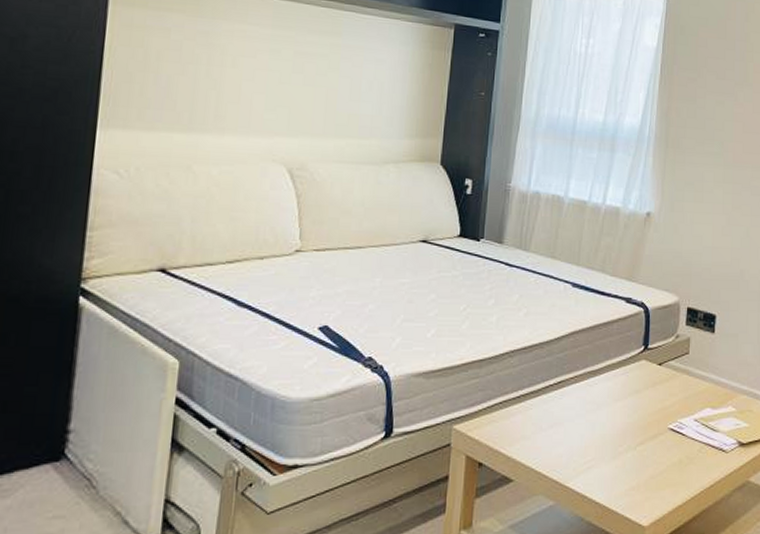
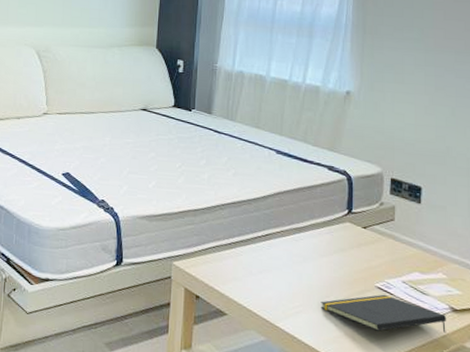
notepad: none [613,436,735,477] -> present [320,294,447,333]

